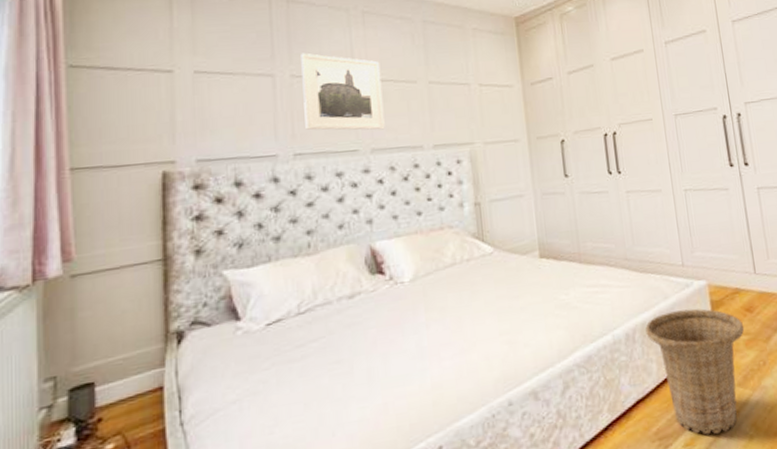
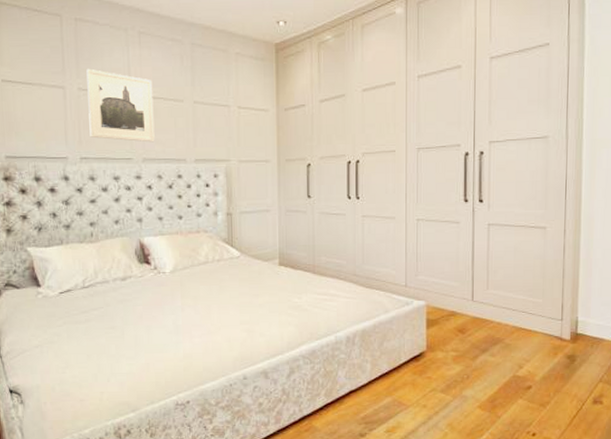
basket: present [645,308,745,435] -> none [365,324,455,427]

